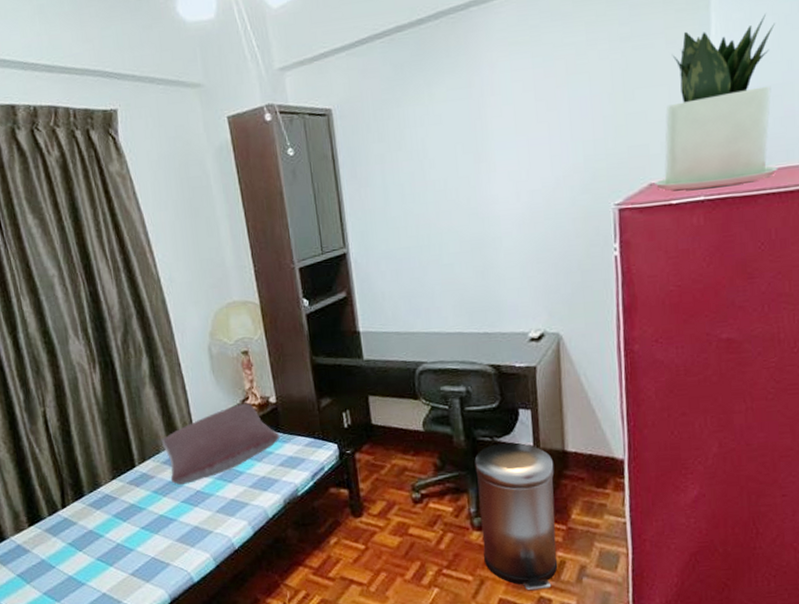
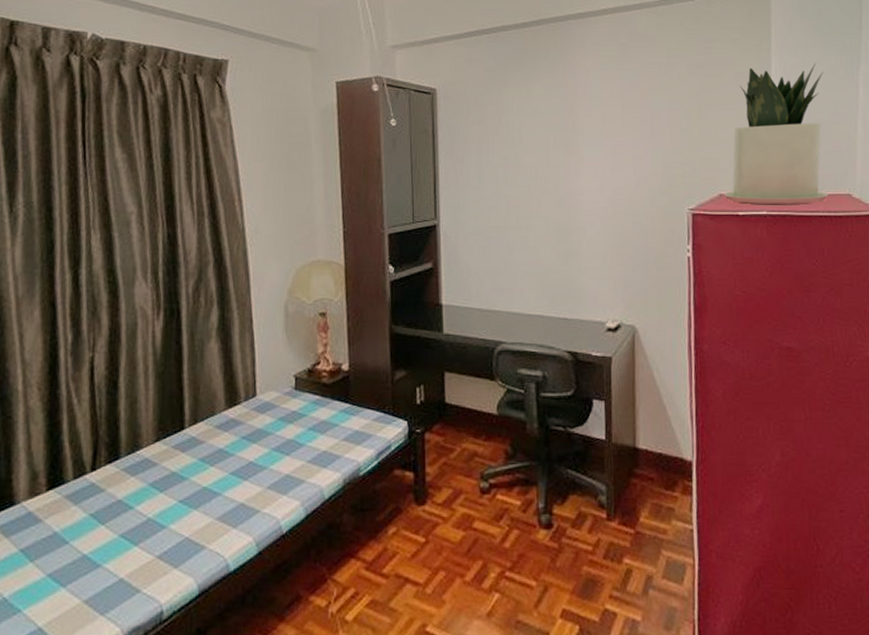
pillow: present [161,403,280,486] -> none [218,368,348,455]
pedal bin: present [474,442,558,591] -> none [546,435,625,602]

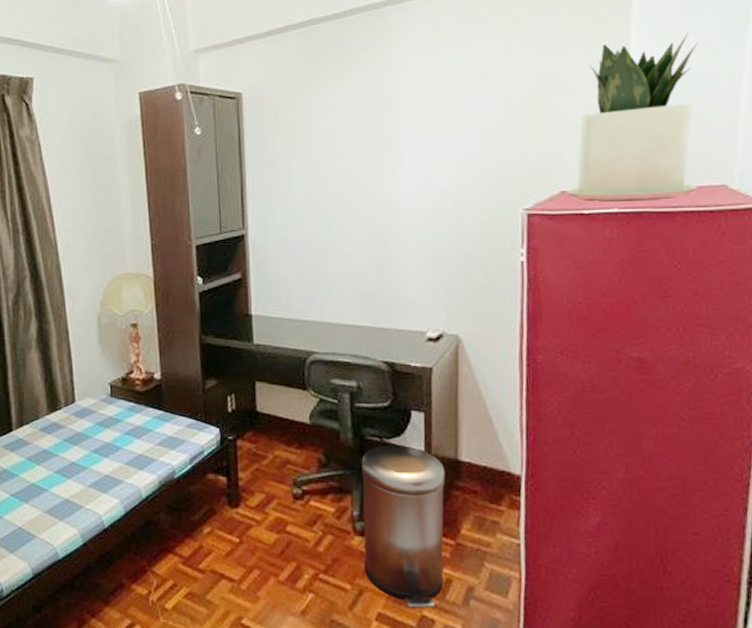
pedal bin: none [546,435,625,602] -> present [361,445,446,609]

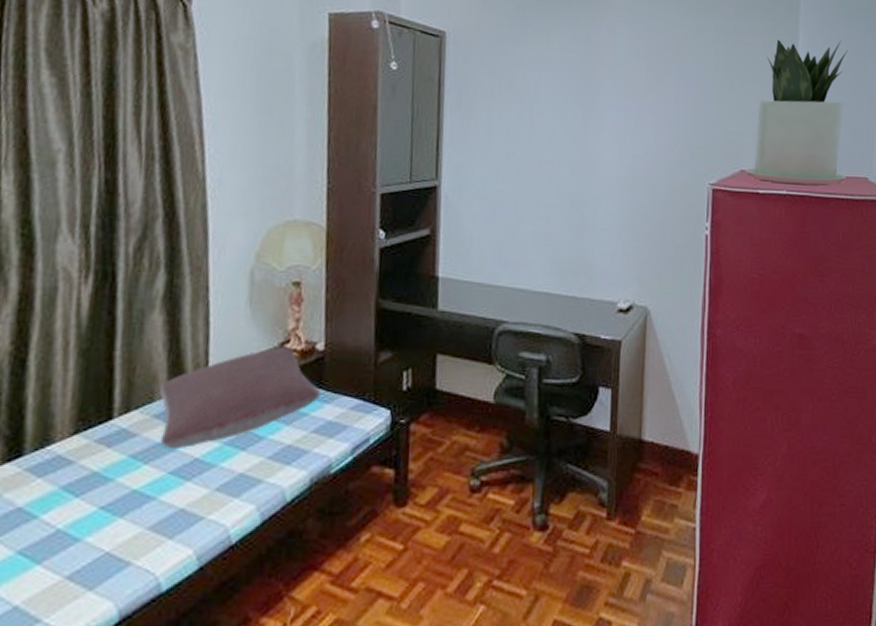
pillow: none [41,376,162,455] -> present [158,346,322,450]
pedal bin: present [361,445,446,609] -> none [542,426,629,611]

